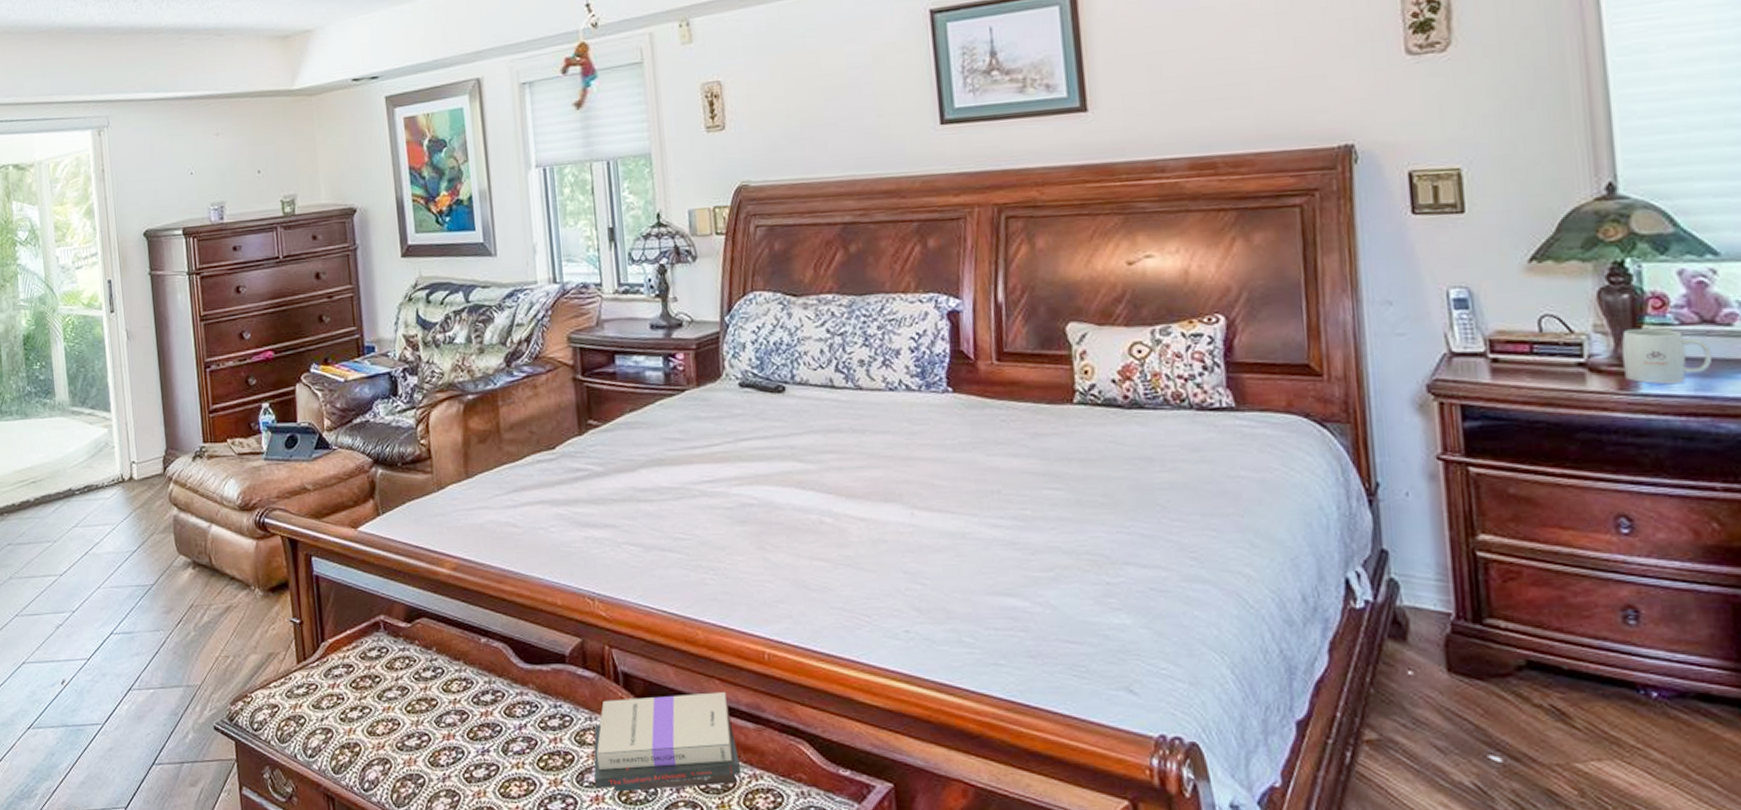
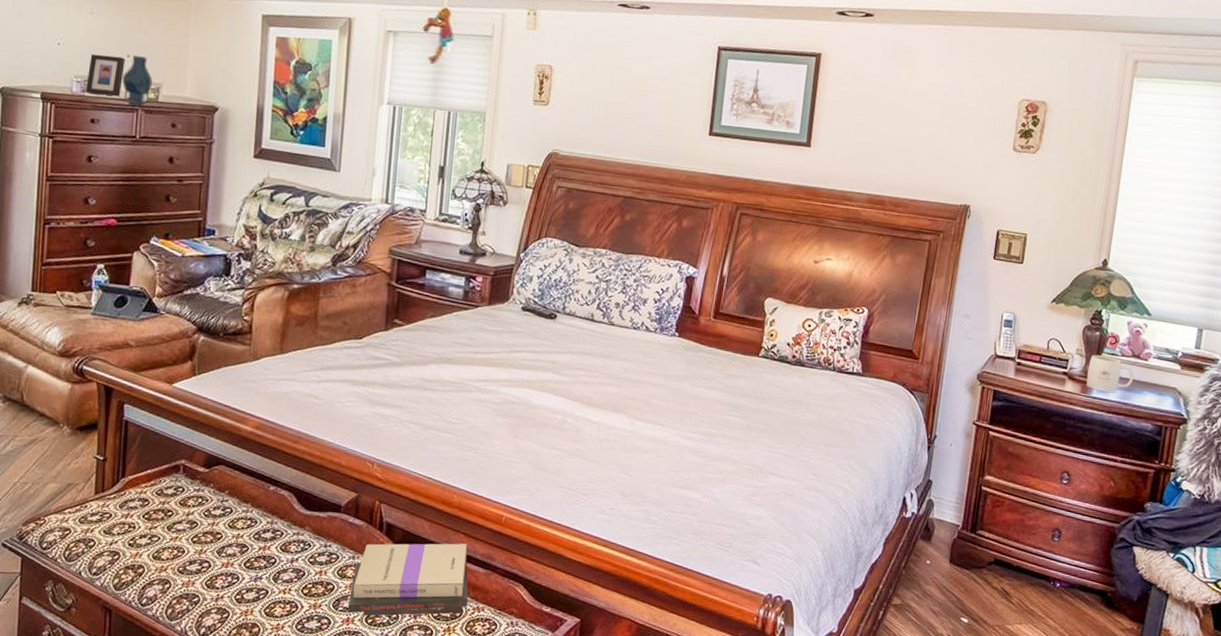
picture frame: none [223,174,258,221] -> present [85,54,126,97]
vase: none [256,169,287,225] -> present [122,55,153,107]

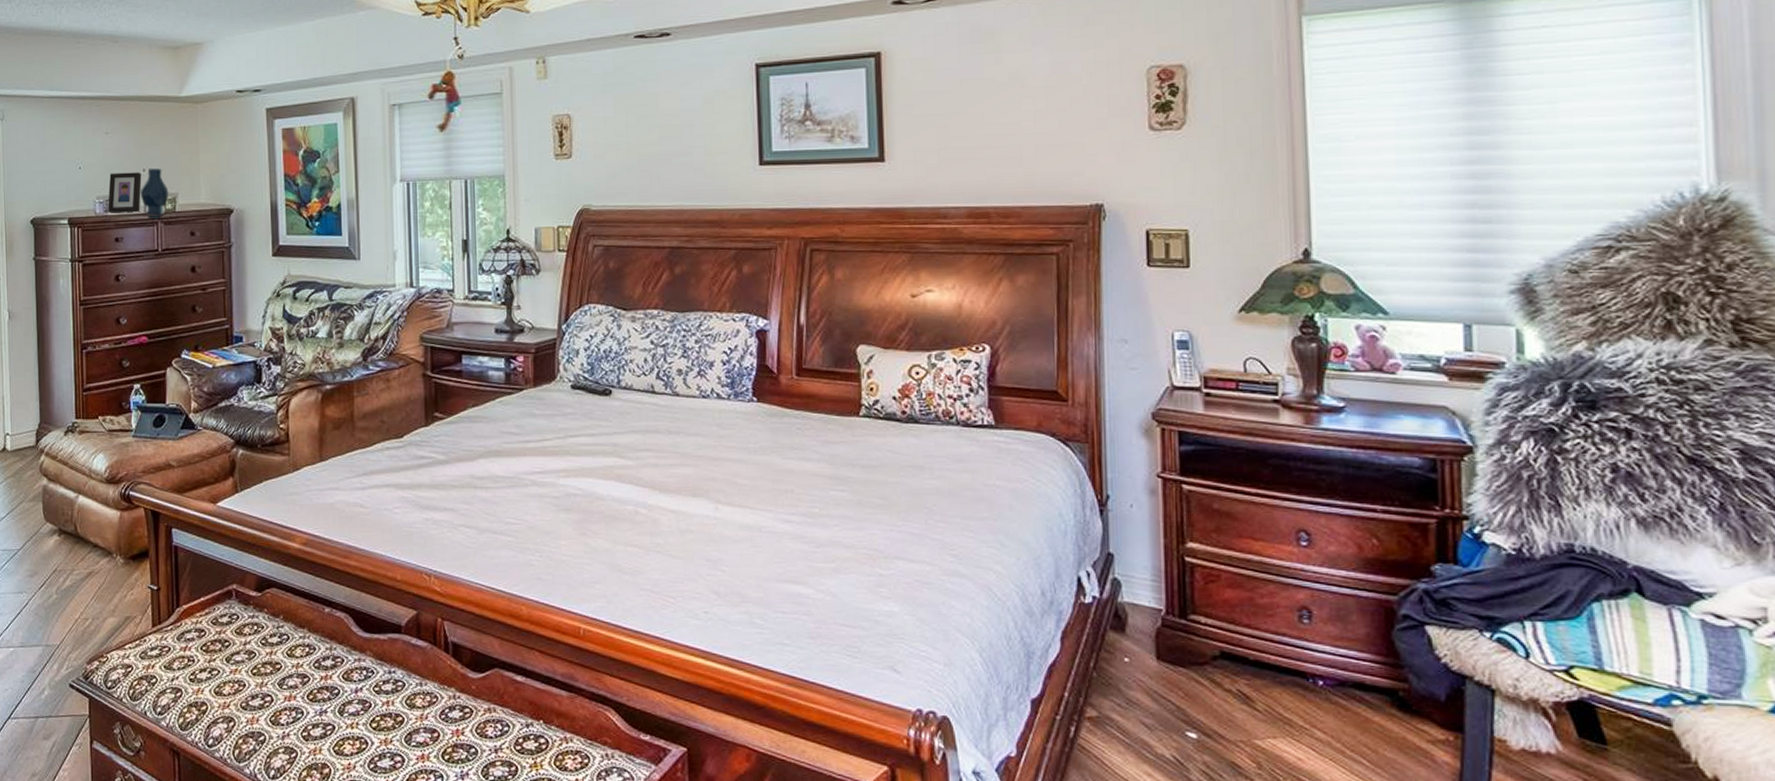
books: present [348,543,468,616] -> none [421,662,554,752]
mug: present [1086,354,1134,394] -> none [1308,372,1380,421]

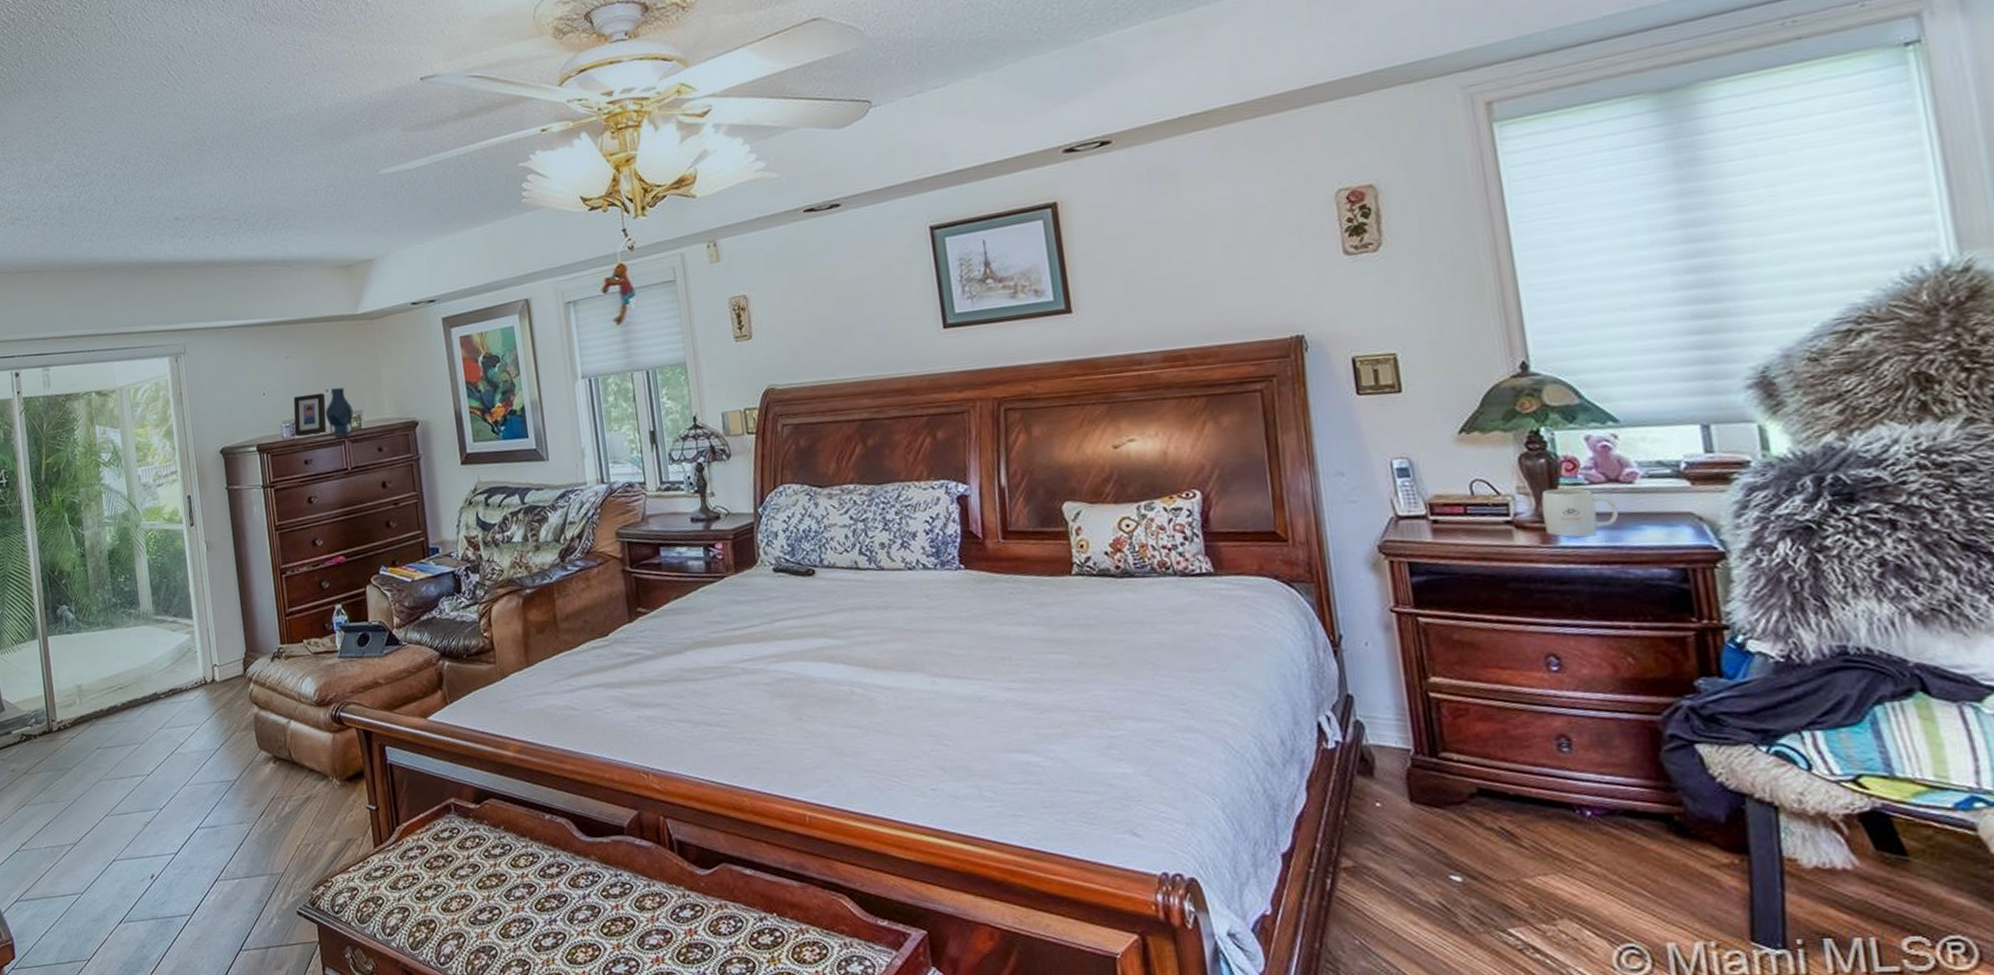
mug: none [1308,372,1380,421] -> present [1541,488,1619,538]

